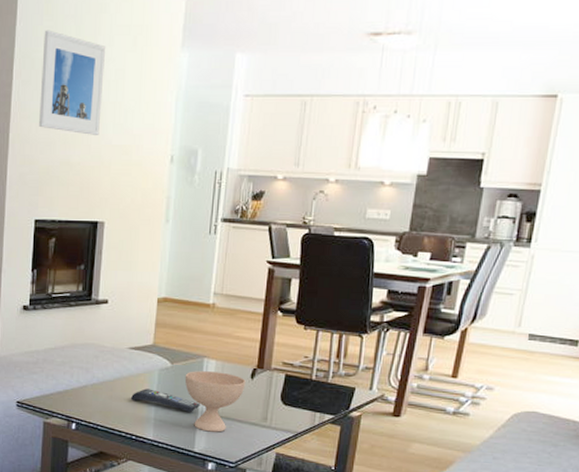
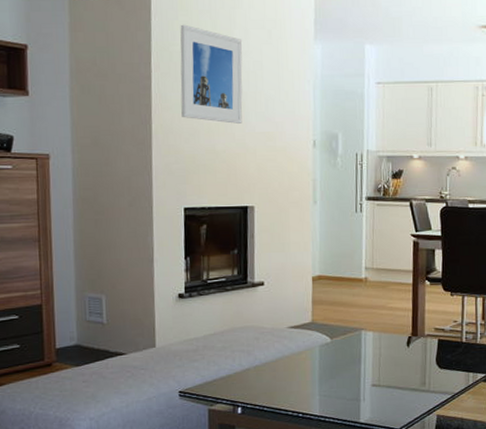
remote control: present [130,388,200,412] -> none [294,365,362,385]
bowl: present [184,371,246,432] -> none [345,343,403,402]

